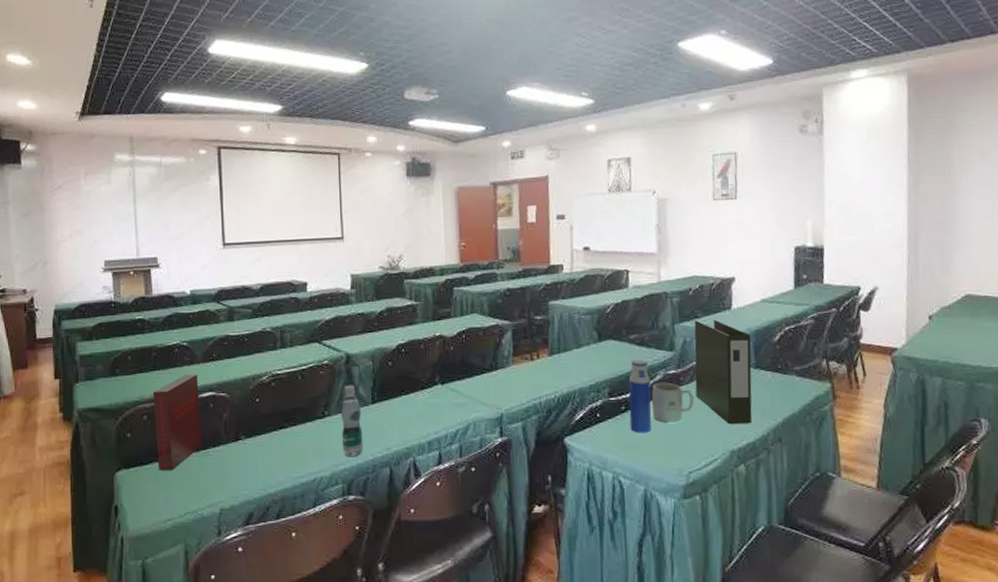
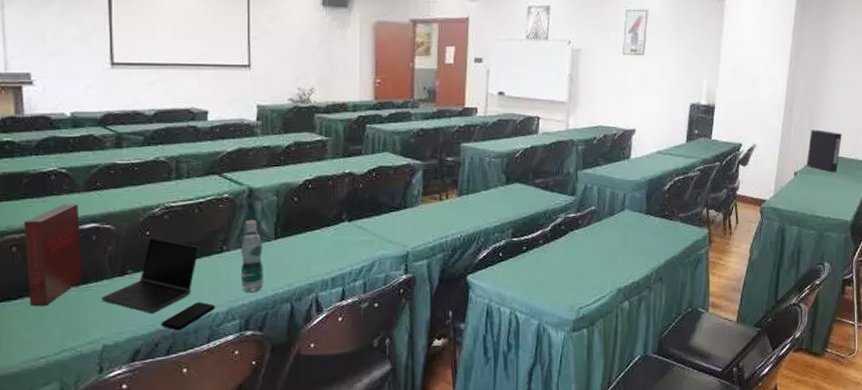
laptop computer: none [218,405,304,477] -> present [101,238,200,313]
smartphone: none [271,467,320,495] -> present [161,302,215,331]
water bottle: present [628,359,652,433] -> none [529,202,551,272]
mug: present [651,382,694,423] -> none [550,224,589,263]
binder: present [694,319,752,424] -> none [591,167,645,265]
binder: none [942,266,984,314] -> present [807,129,842,172]

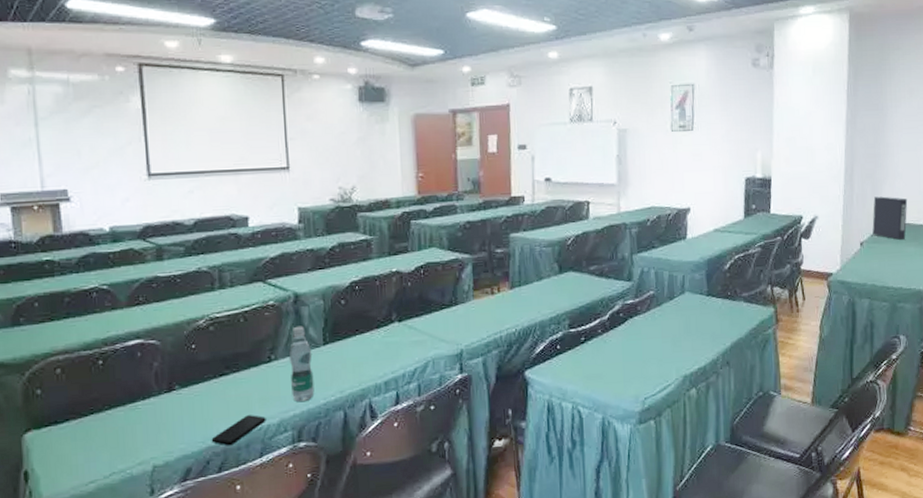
book: present [23,204,84,307] -> none [66,320,130,429]
laptop computer: present [101,238,200,313] -> none [149,351,247,429]

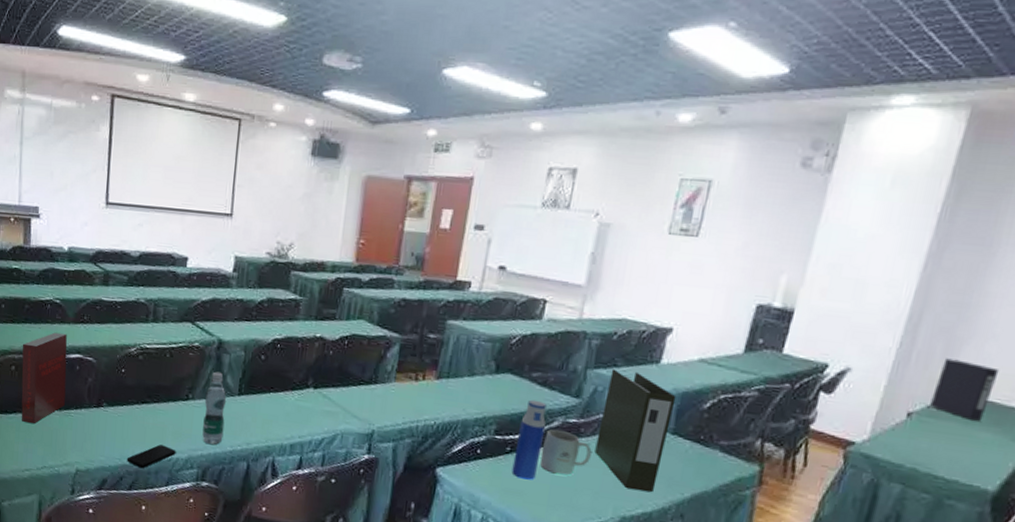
book: none [66,320,130,429] -> present [21,332,68,424]
water bottle: none [588,290,610,363] -> present [511,399,547,480]
mug: none [609,312,650,352] -> present [540,429,592,476]
binder: none [651,249,704,350] -> present [594,369,676,493]

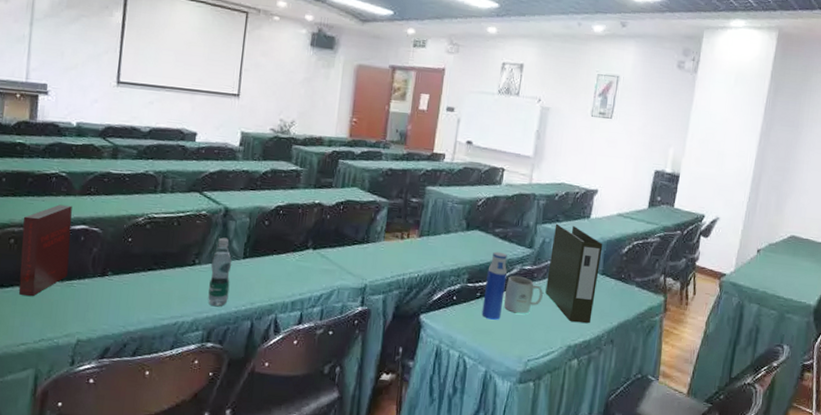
smartphone: present [126,444,176,469] -> none [131,309,182,334]
binder: present [930,358,1000,421] -> none [771,208,810,254]

